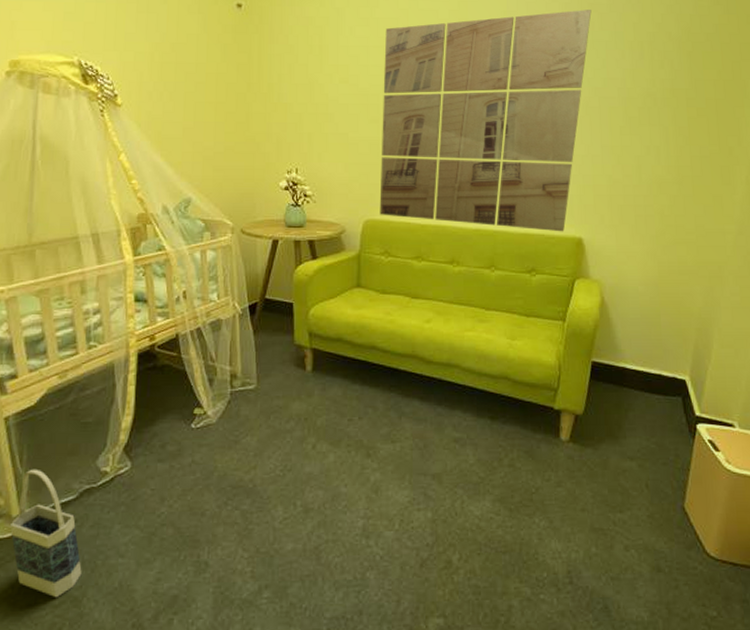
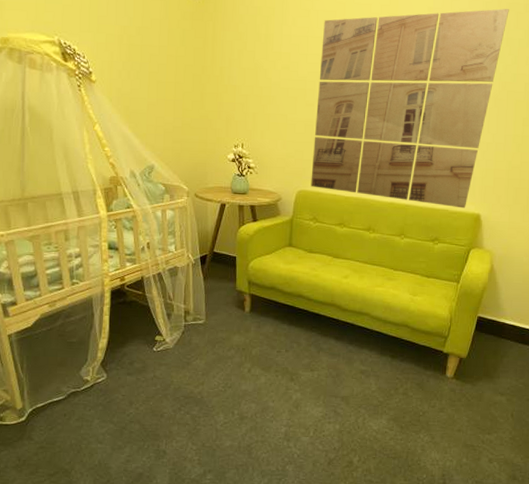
bag: present [10,469,82,598] -> none [16,374,71,470]

